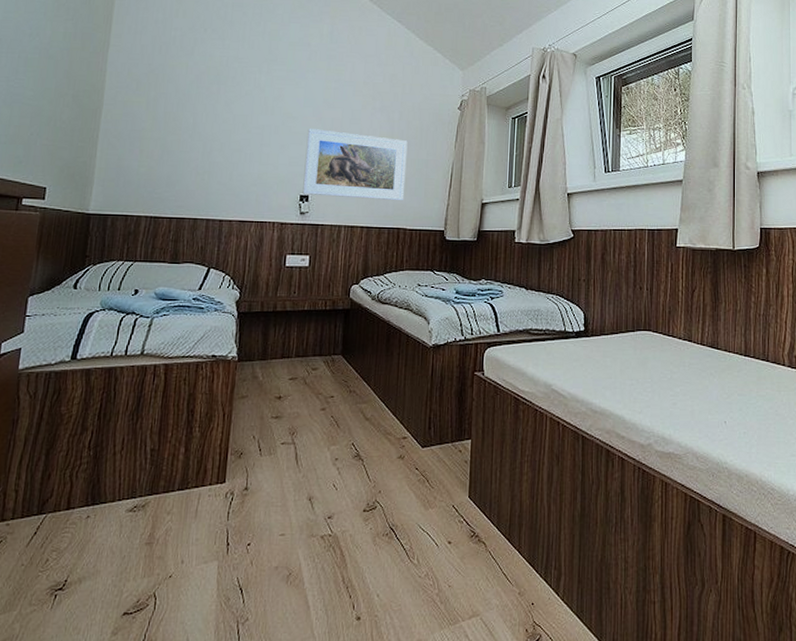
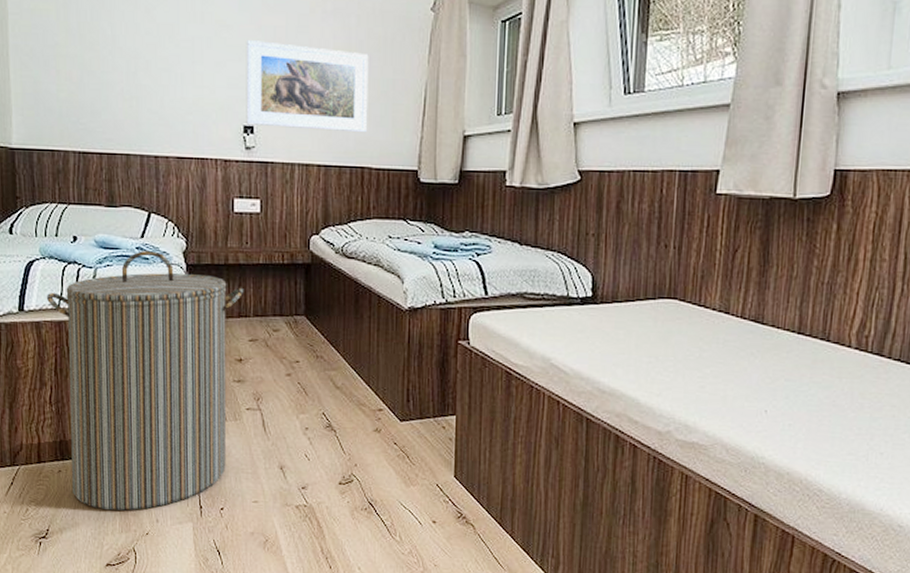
laundry hamper: none [98,301,289,555] -> present [46,251,244,511]

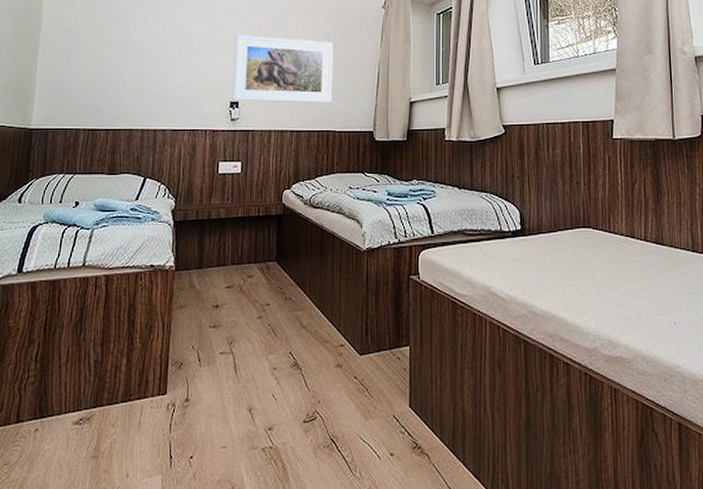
laundry hamper: present [46,251,244,511] -> none [44,211,224,469]

